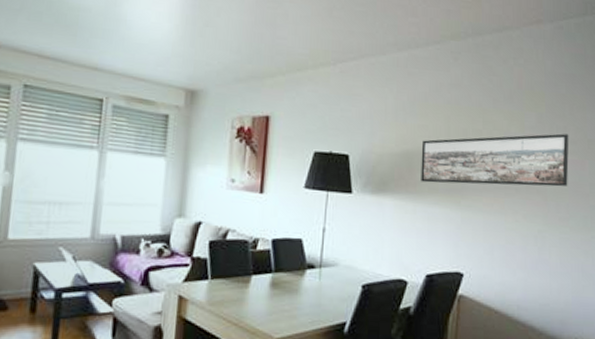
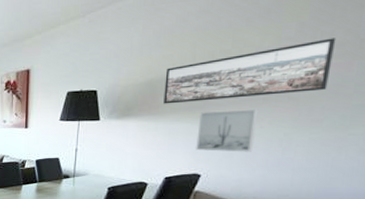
wall art: none [457,196,513,249] -> present [196,108,259,152]

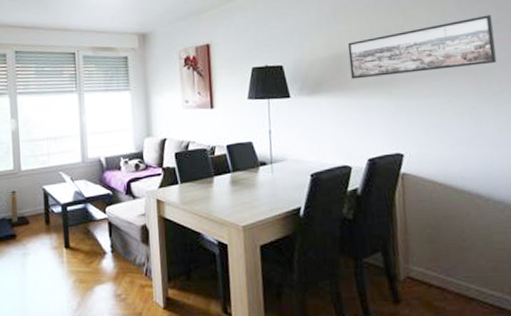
wall art: present [196,108,259,152] -> none [389,82,447,128]

